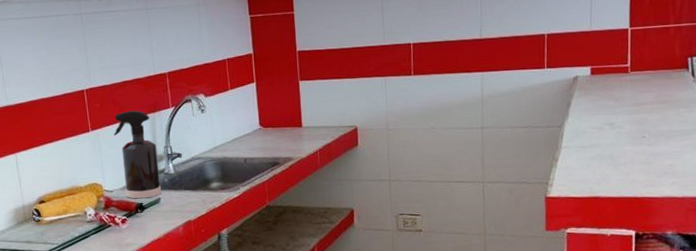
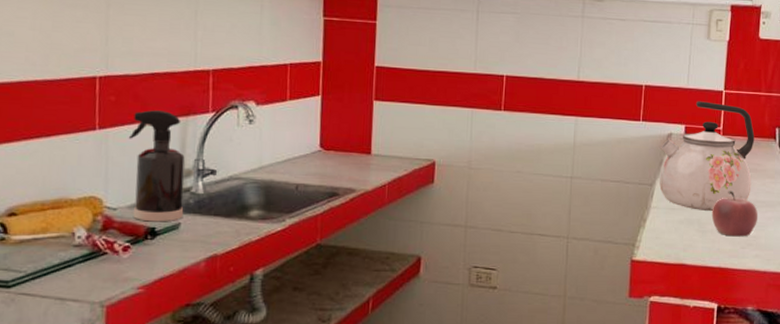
kettle: none [567,41,665,146] -> present [659,101,755,211]
fruit: none [624,123,674,167] -> present [711,190,758,237]

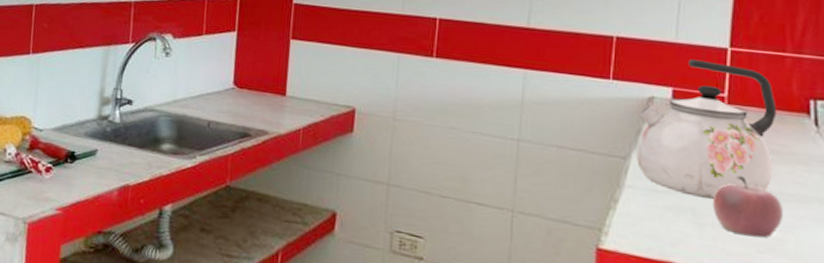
spray bottle: present [128,110,185,222] -> none [56,38,105,147]

